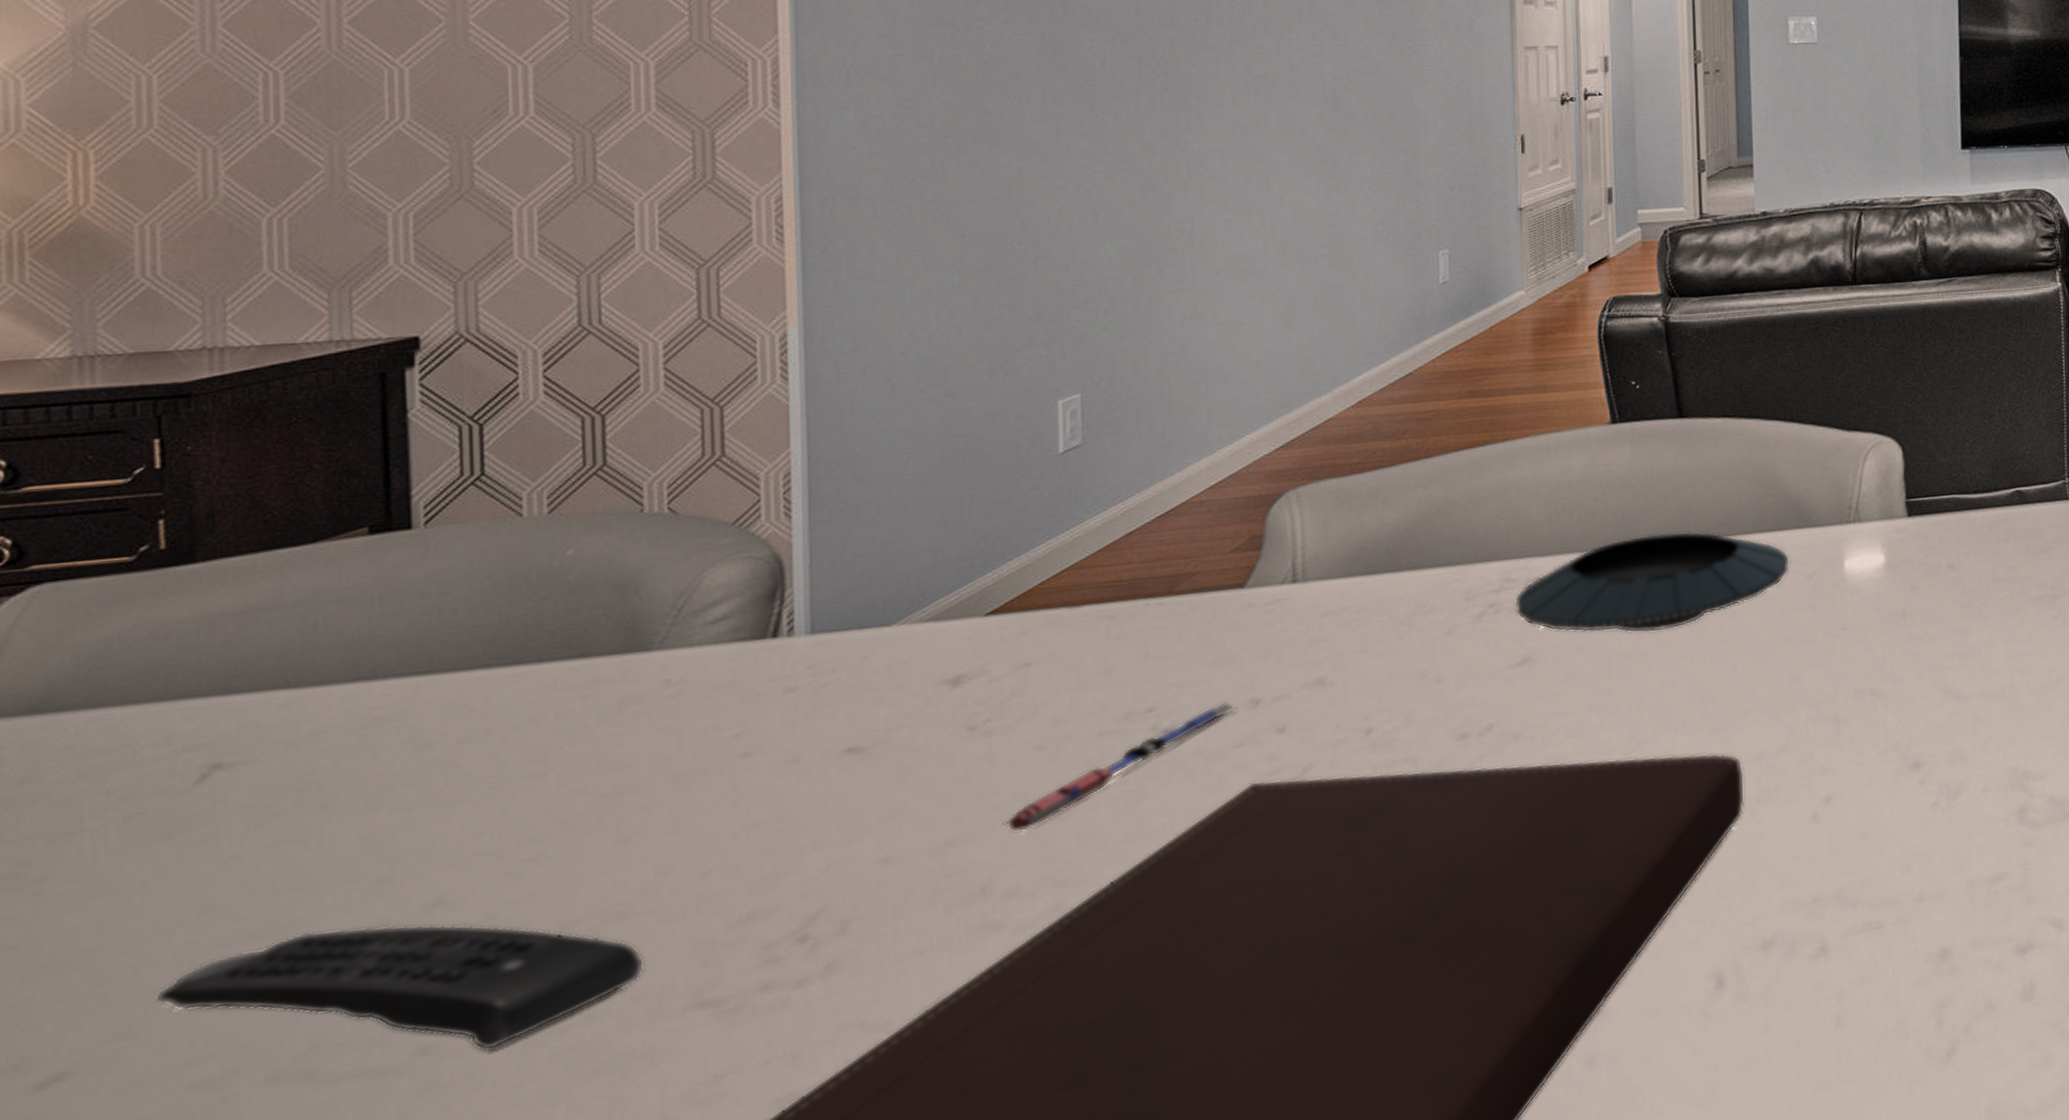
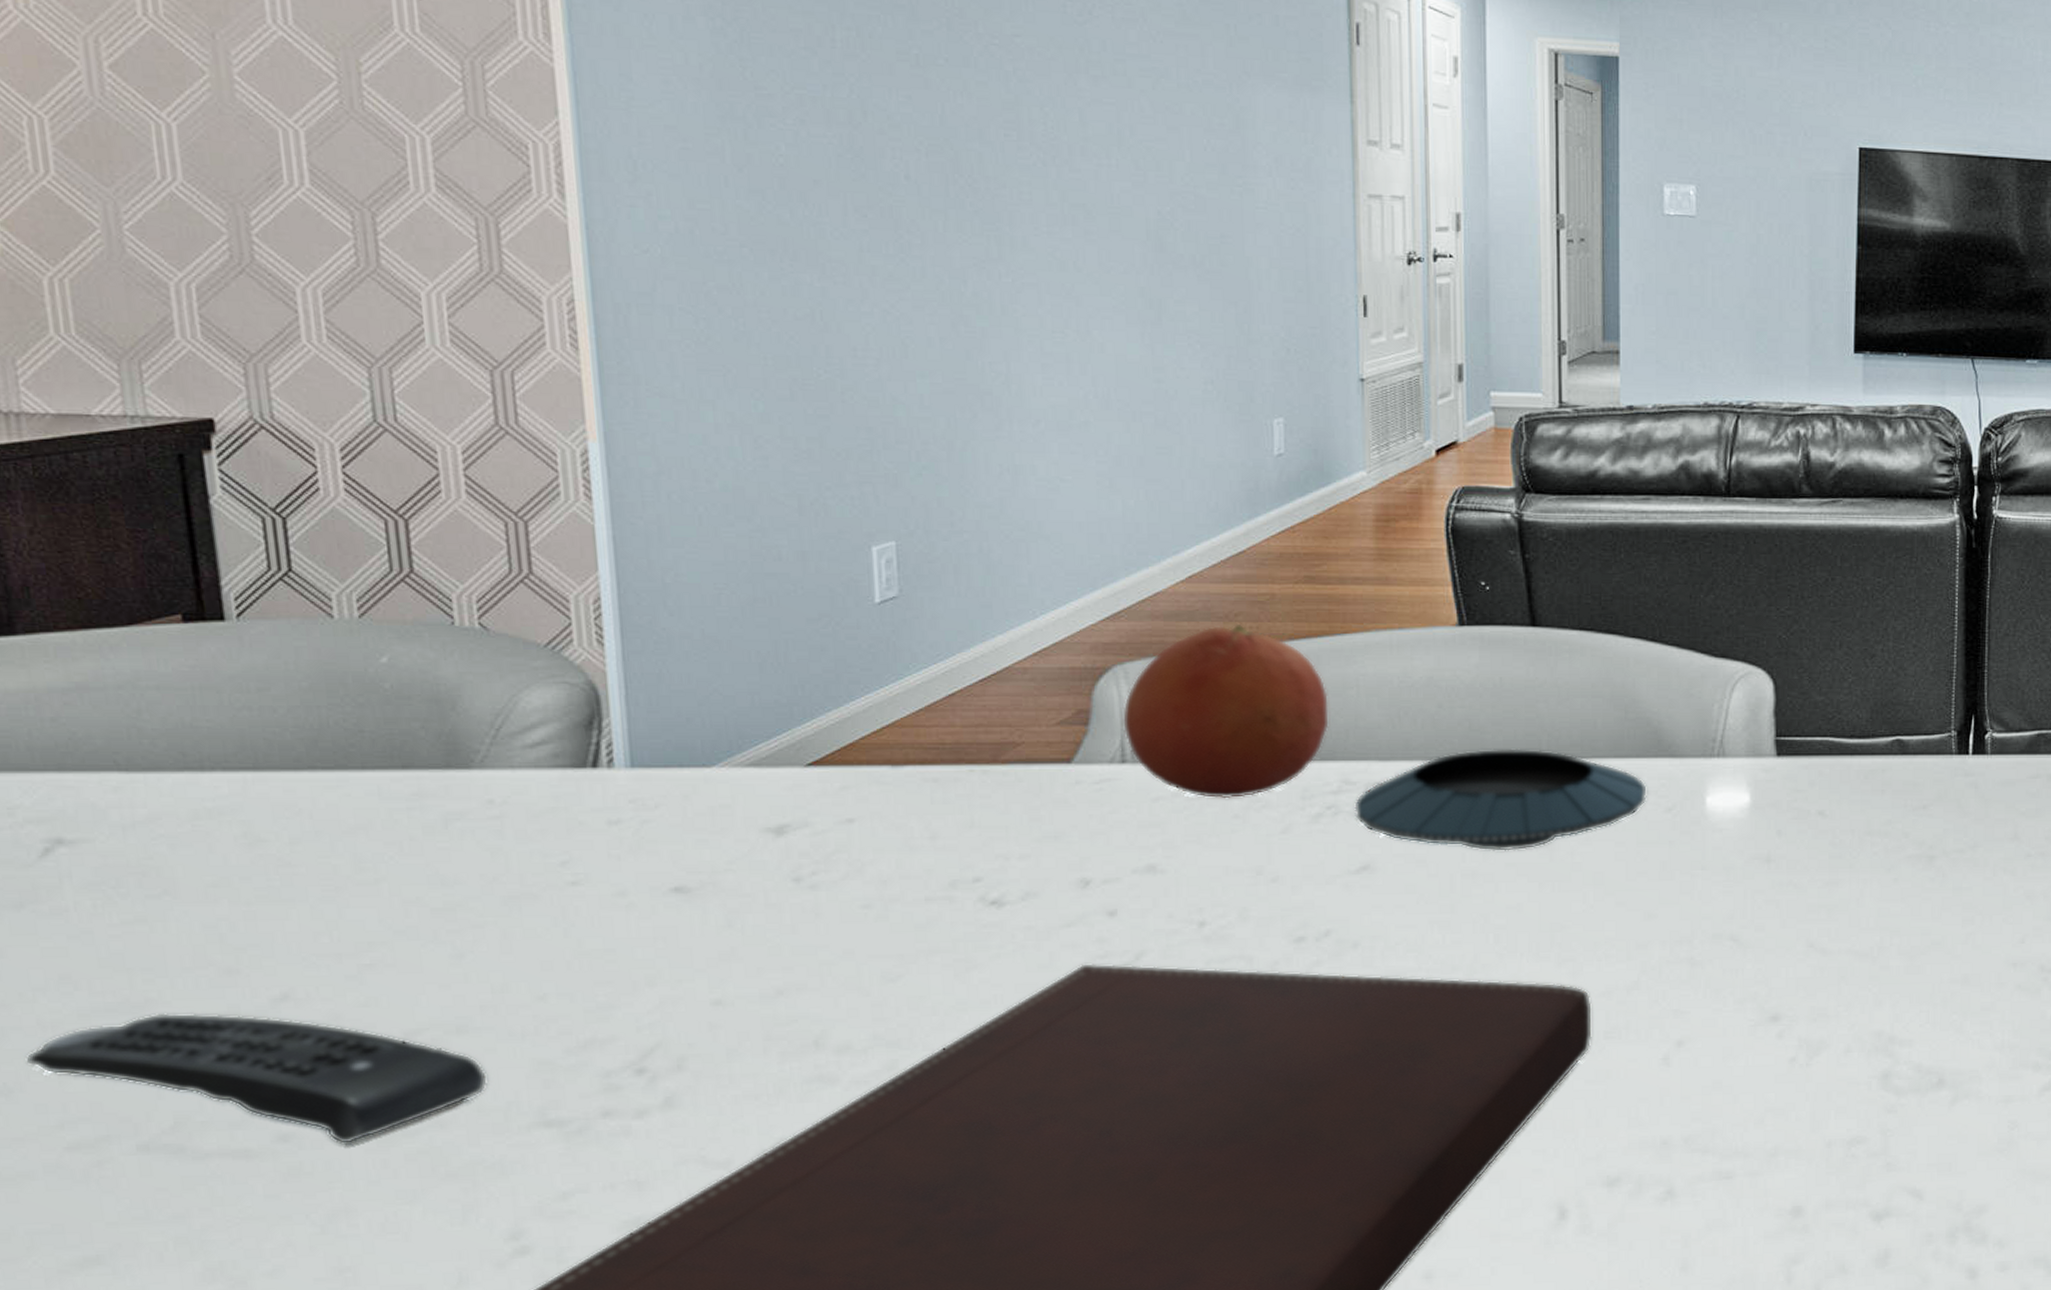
pen: present [1002,701,1238,832] -> none [832,878,1067,988]
fruit: none [1293,440,1492,609] -> present [1122,623,1330,799]

